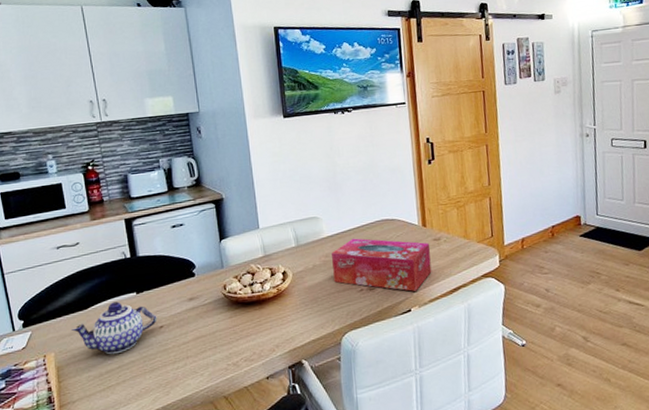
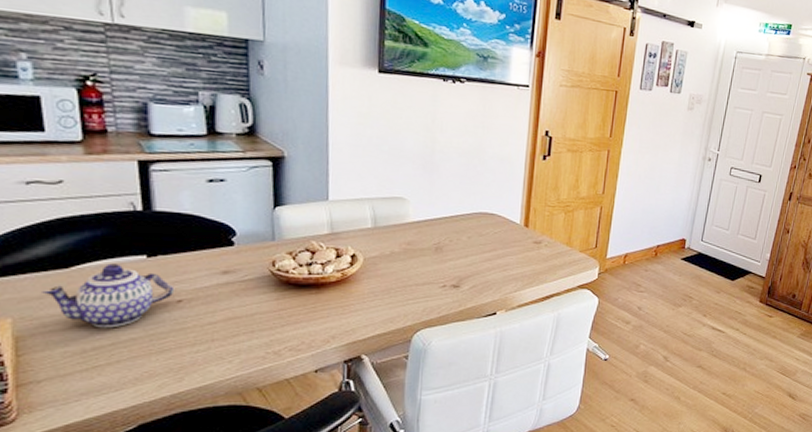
tissue box: present [332,238,432,292] -> none [413,228,529,294]

